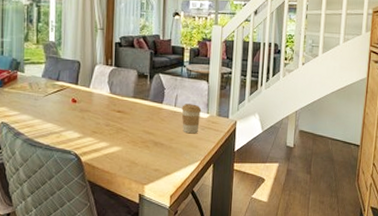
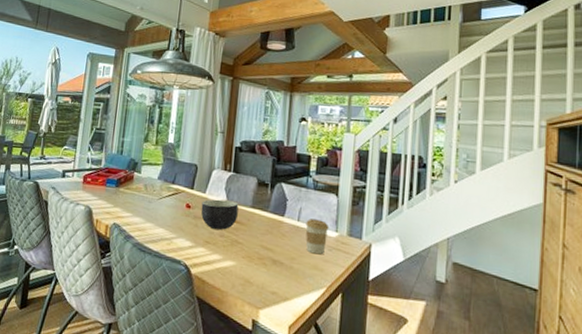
bowl: none [86,92,121,120] -> present [201,199,239,230]

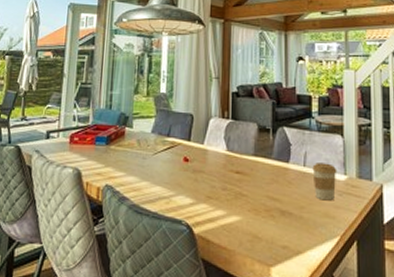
bowl: present [201,199,239,230] -> none [200,149,240,182]

